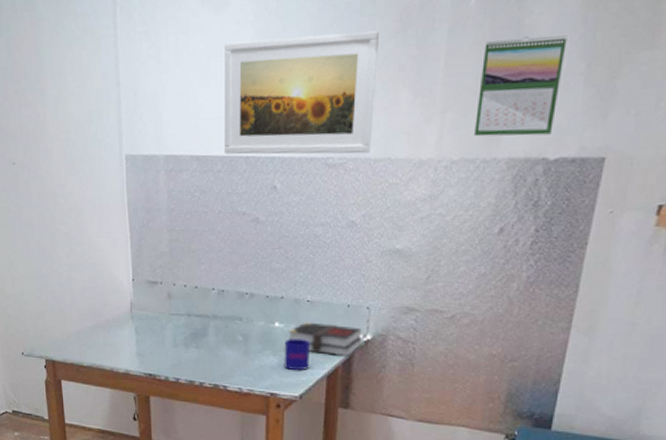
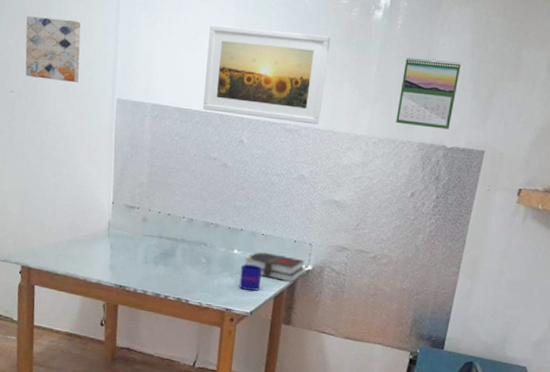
wall art: none [18,66,81,144] -> present [25,16,81,83]

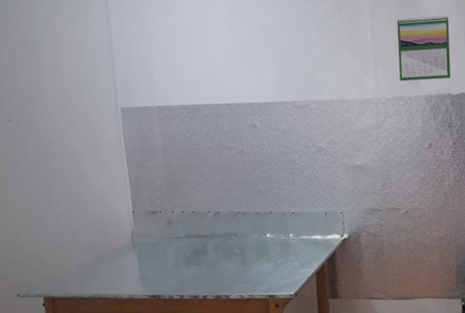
wall art: present [25,16,81,83] -> none [14,39,78,103]
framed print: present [203,25,330,125] -> none [203,12,328,103]
mug: present [239,264,262,291] -> none [276,244,300,273]
book: present [244,251,305,282] -> none [279,229,342,255]

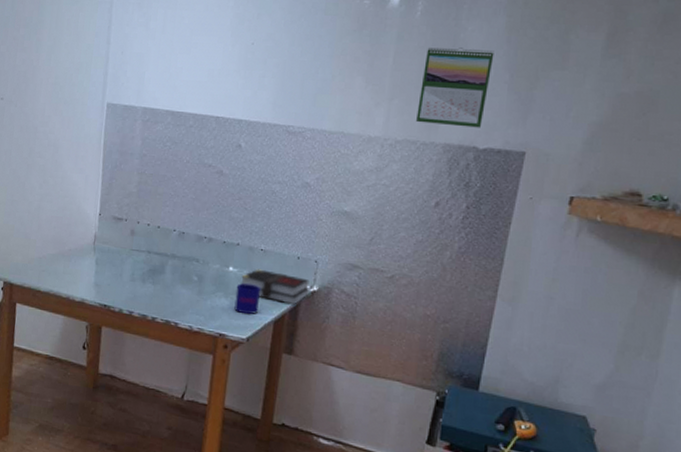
mug: none [276,244,300,273] -> present [234,283,260,314]
book: none [279,229,342,255] -> present [241,269,310,305]

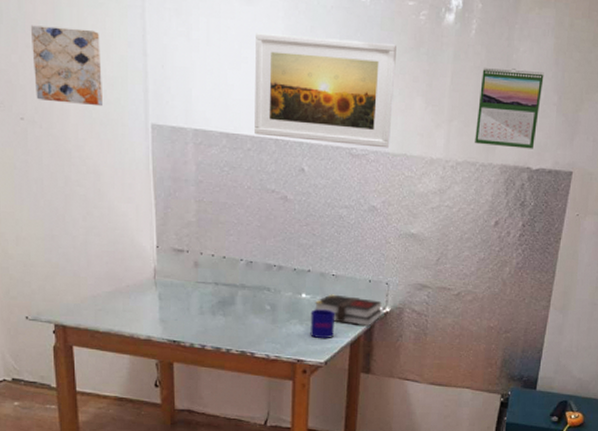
wall art: none [15,21,73,88] -> present [30,25,102,107]
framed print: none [197,21,339,126] -> present [254,33,396,148]

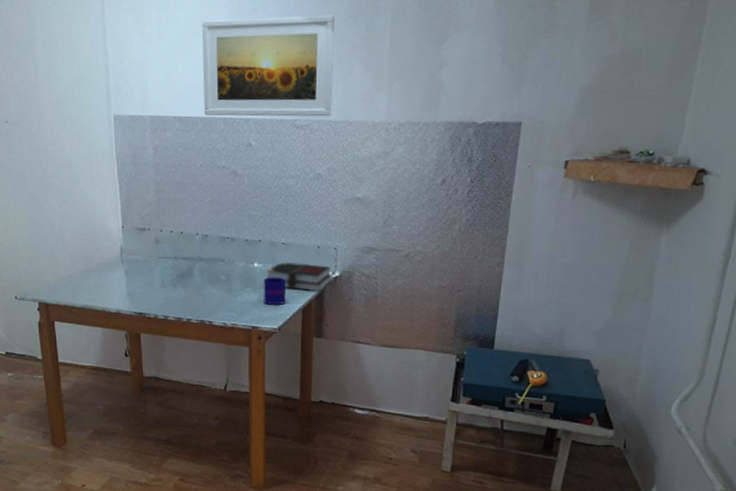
wall art: present [30,25,102,107] -> none [10,36,72,104]
calendar: present [475,68,544,149] -> none [417,24,486,104]

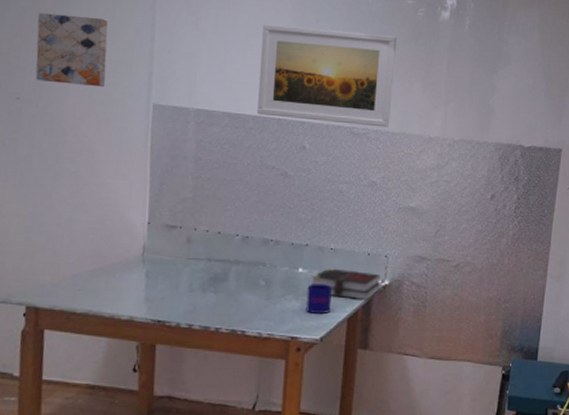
wall art: none [10,36,72,104] -> present [35,12,108,88]

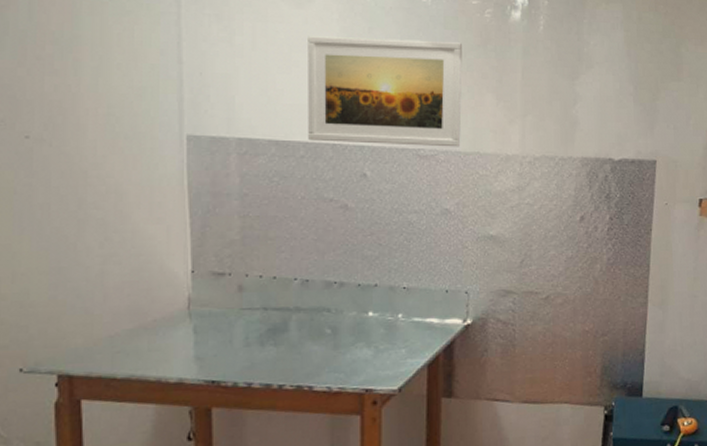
wall art: present [35,12,108,88] -> none [42,36,128,119]
mug: present [306,284,332,313] -> none [379,327,408,362]
book: present [311,268,382,301] -> none [384,309,464,343]

